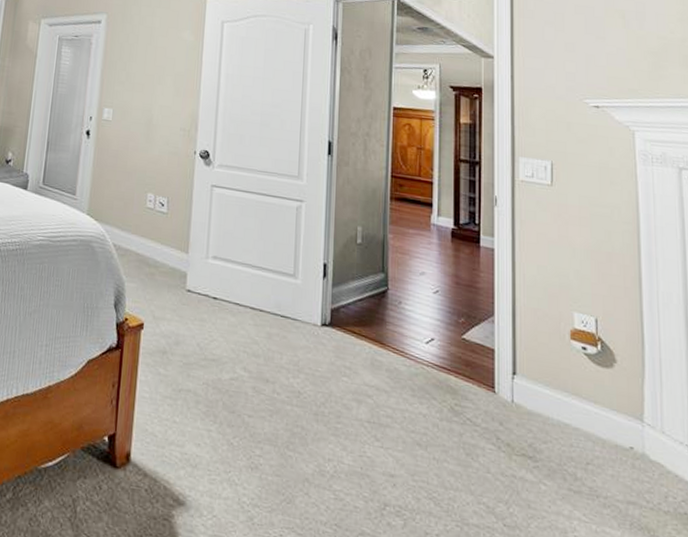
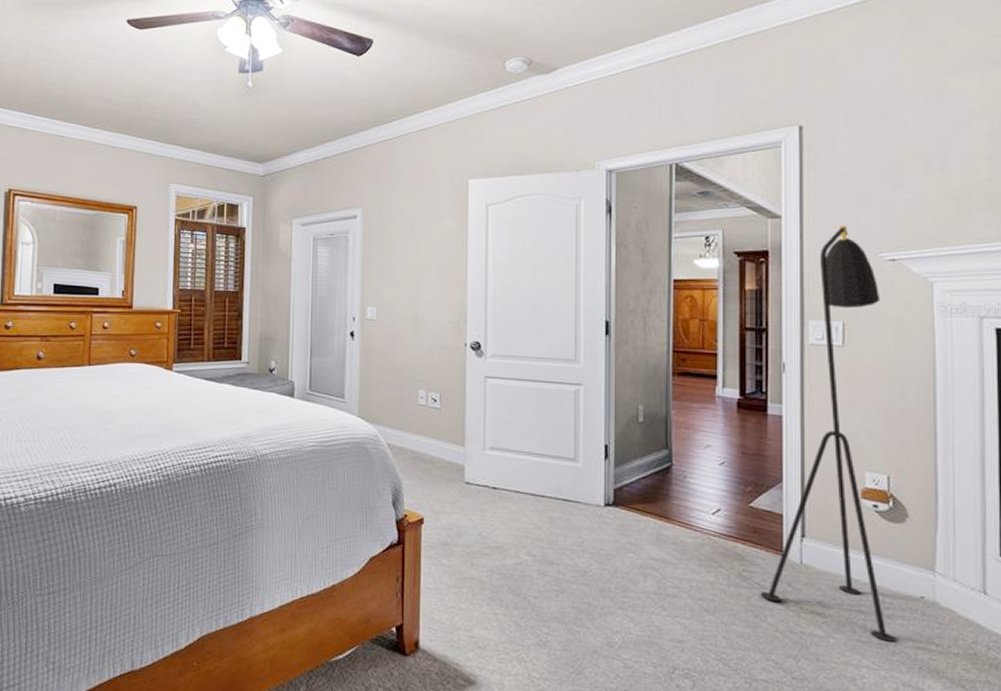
floor lamp: none [472,69,606,494] -> present [760,225,896,642]

